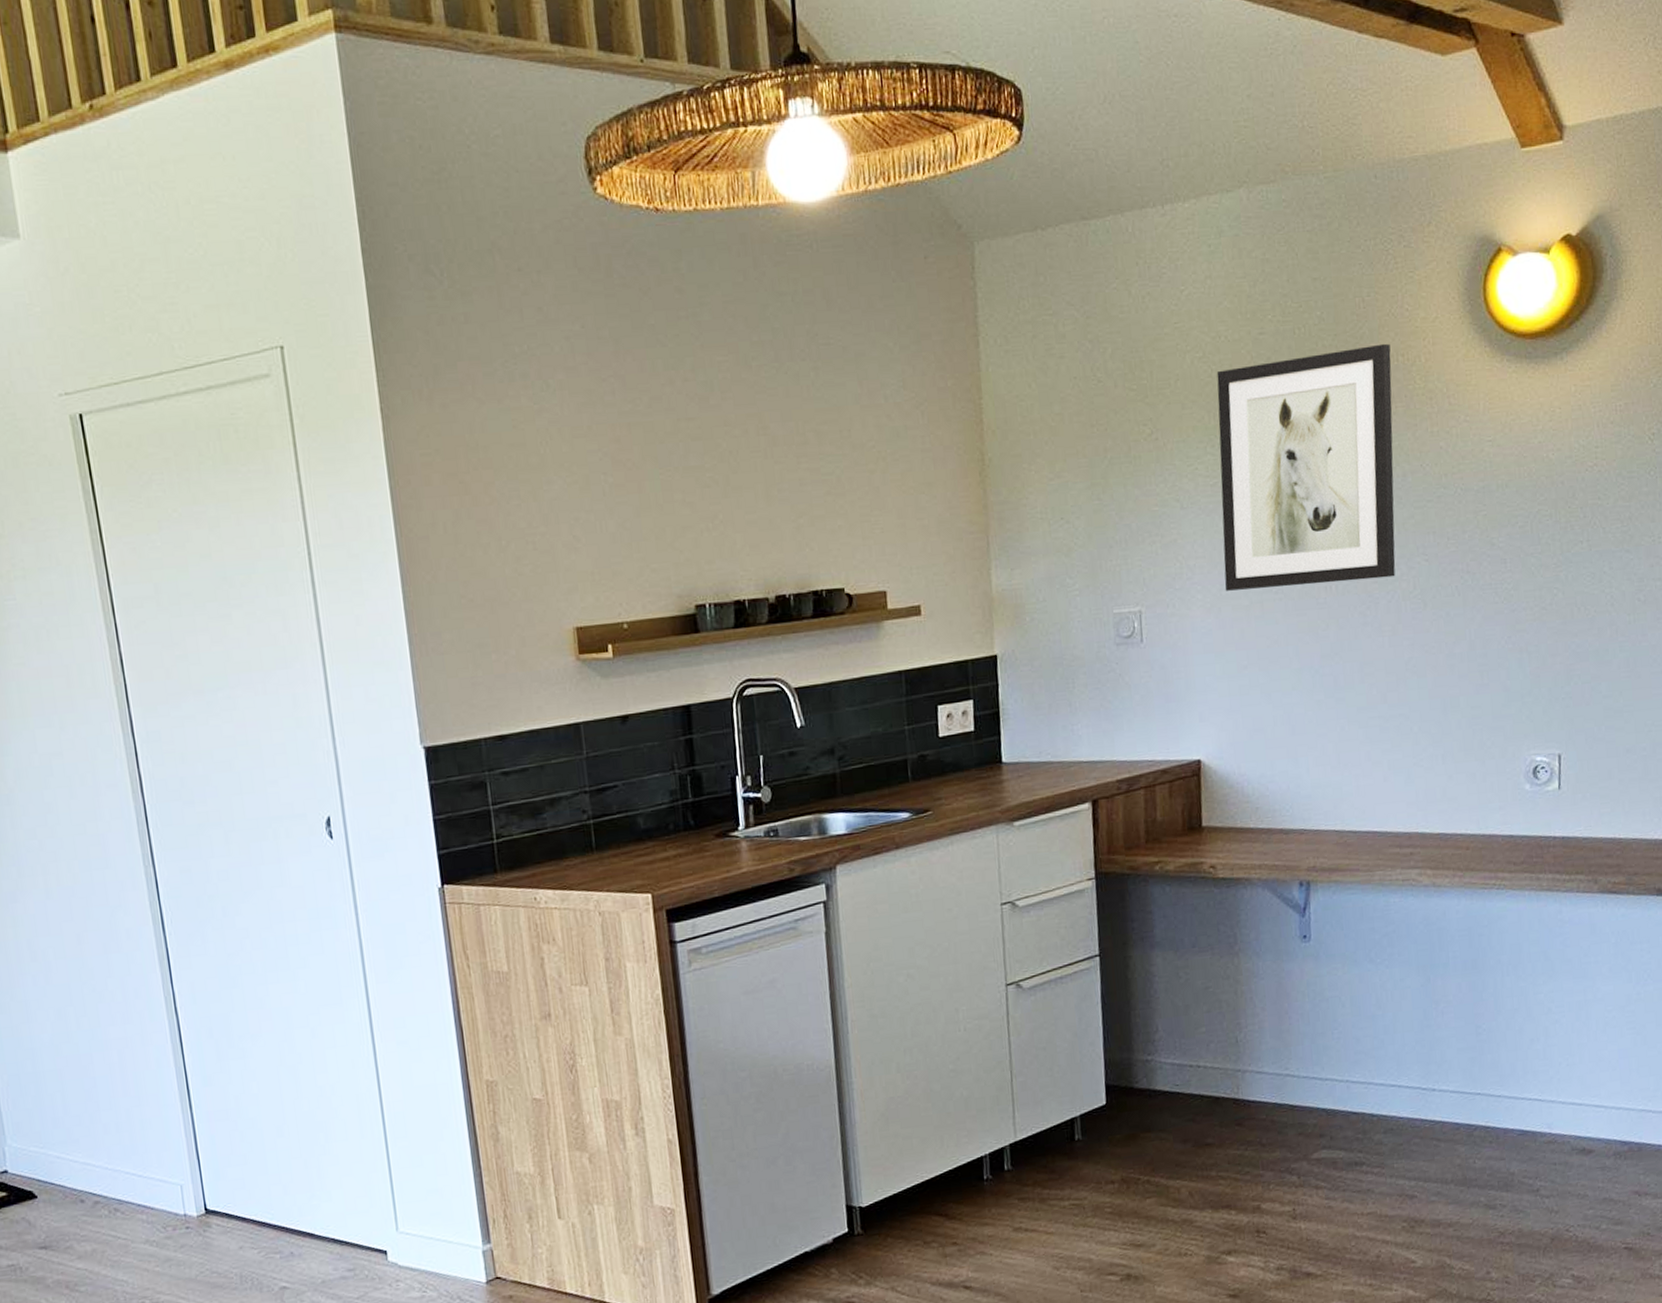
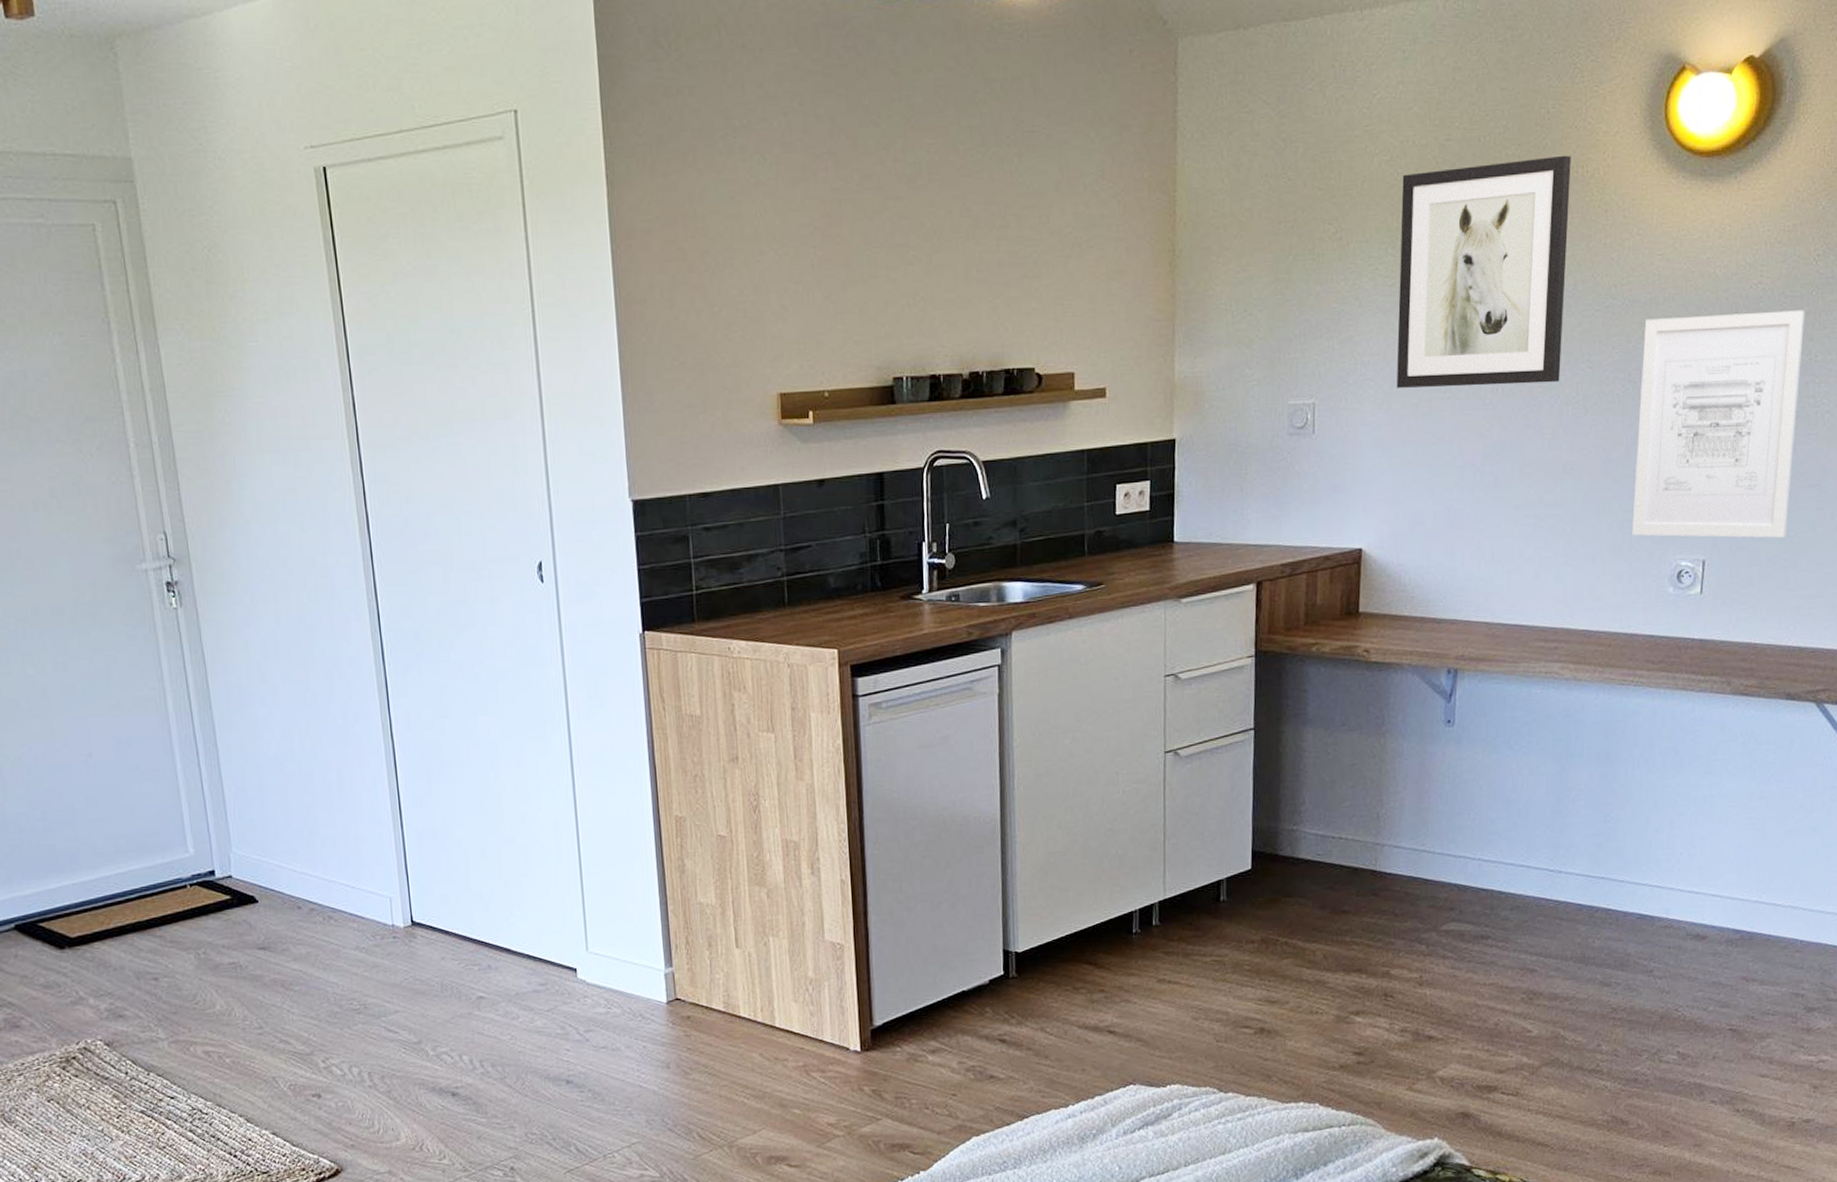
wall art: none [1479,490,1645,733] -> present [1632,310,1805,538]

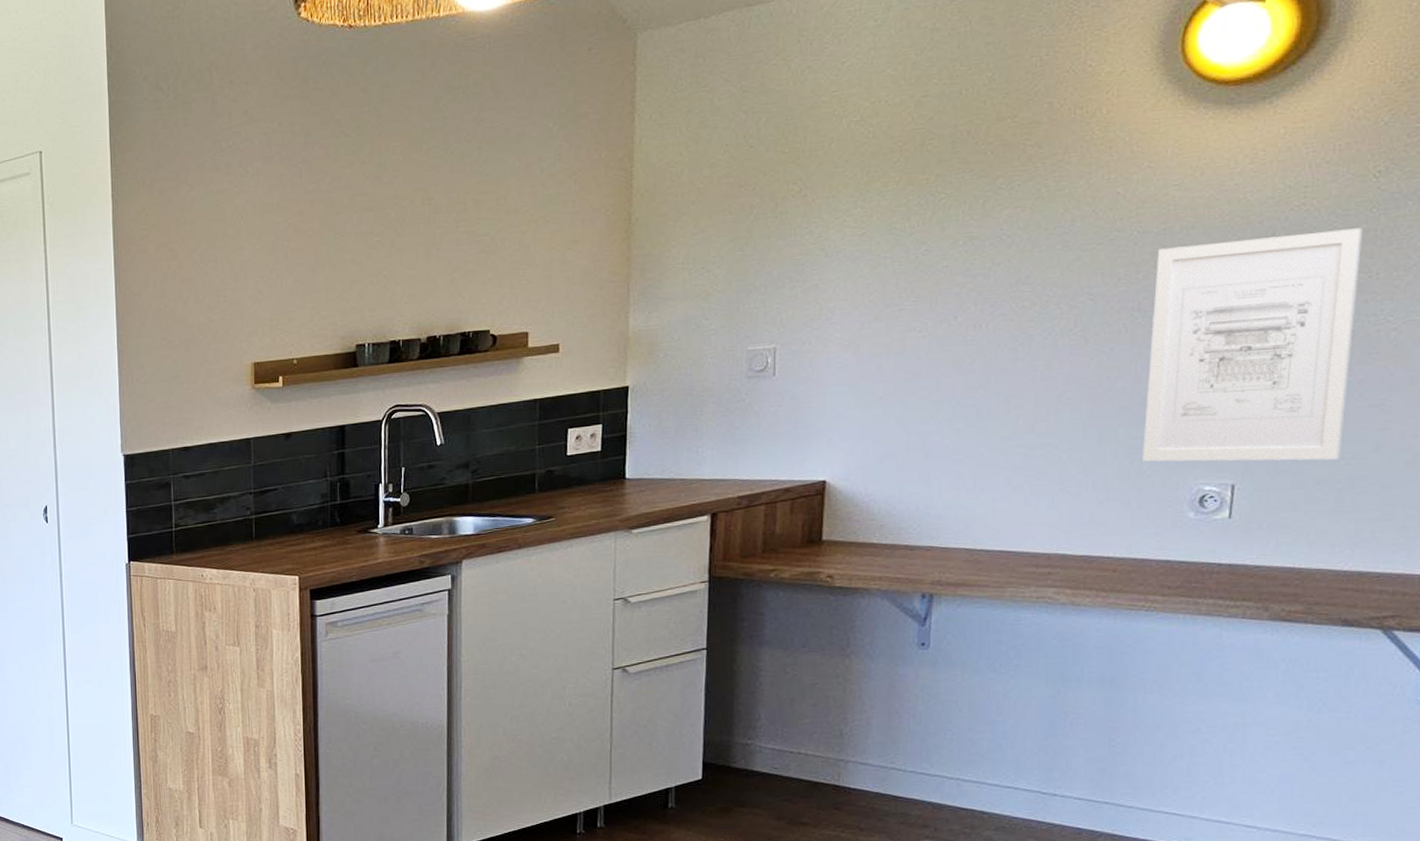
wall art: present [1396,155,1571,388] -> none [865,98,1068,330]

